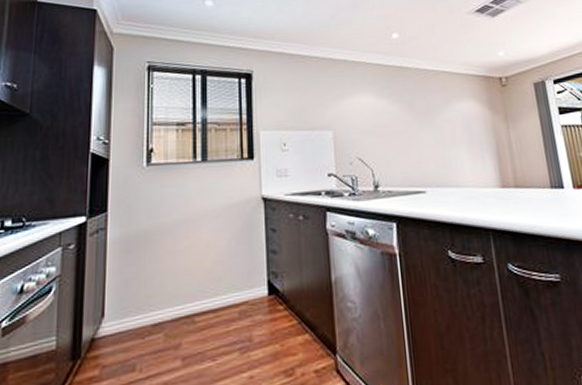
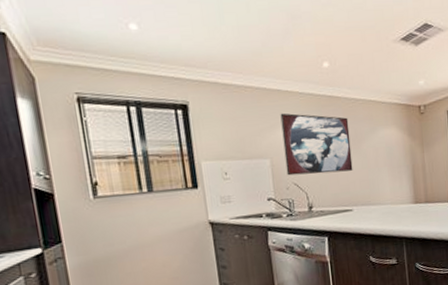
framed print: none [346,83,426,150] -> present [280,113,353,176]

